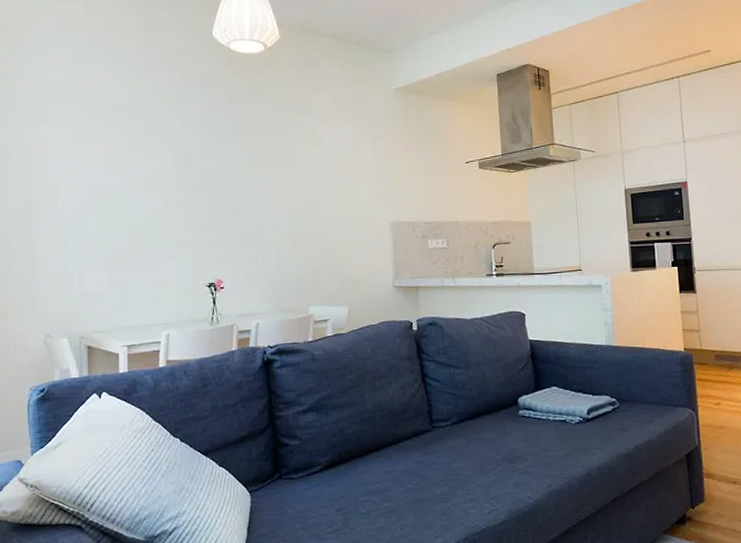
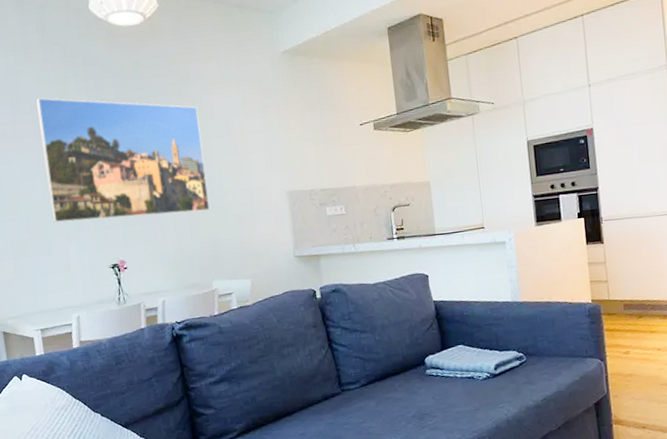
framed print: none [151,115,313,238] -> present [36,98,210,223]

